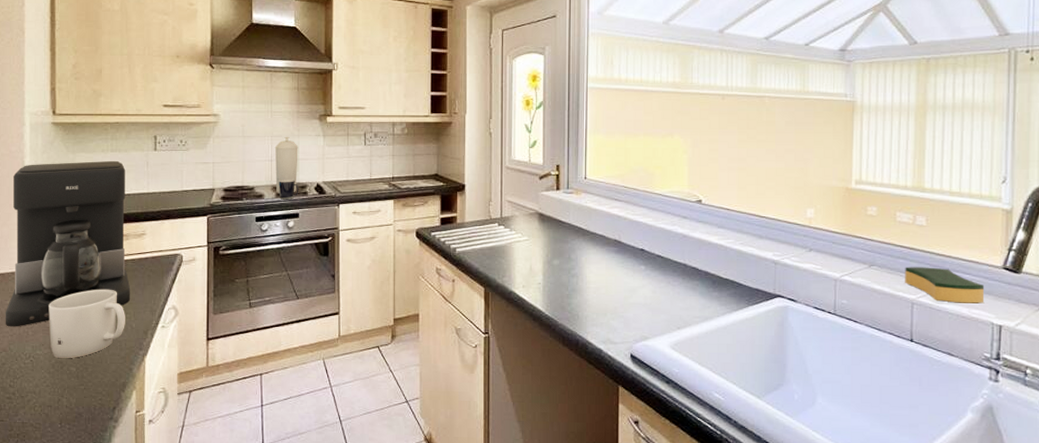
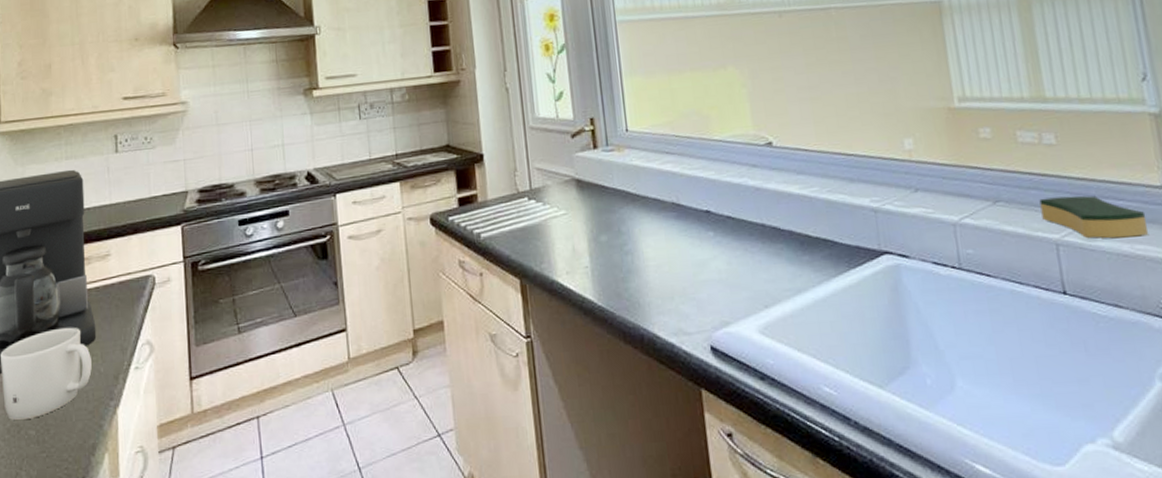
canister: present [274,136,298,194] -> none [254,118,284,189]
mug: present [279,180,299,200] -> none [262,170,287,196]

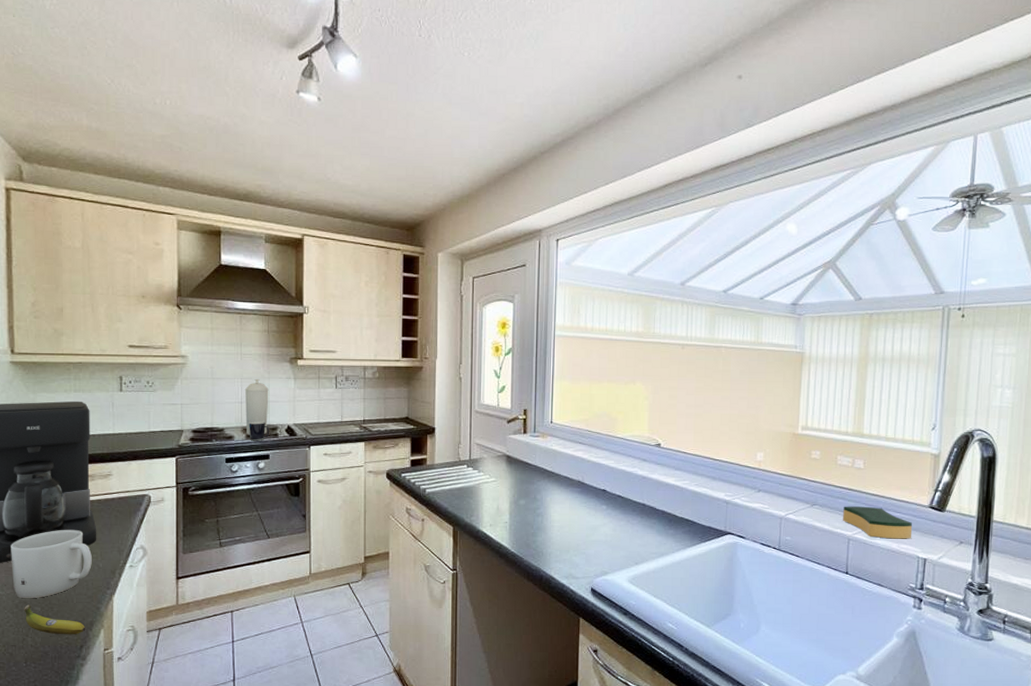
fruit: none [16,428,88,464] -> present [24,604,86,635]
canister: none [254,118,284,189] -> present [244,378,269,436]
mug: none [262,170,287,196] -> present [249,421,270,441]

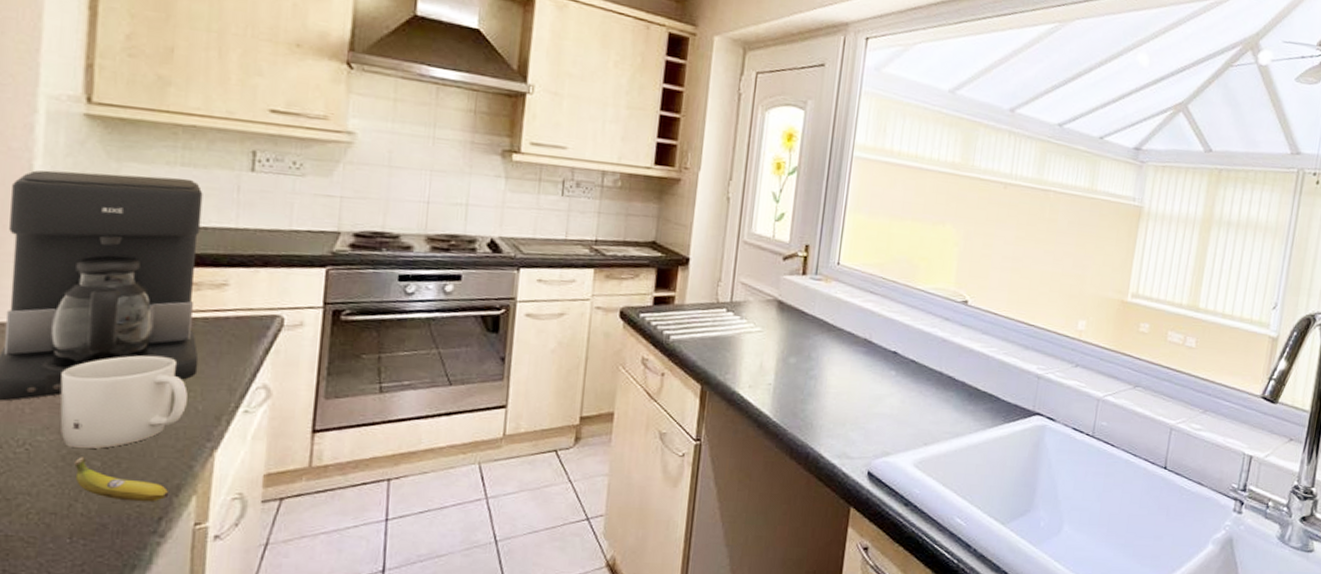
canister: present [244,378,269,436] -> none [431,172,469,248]
mug: present [249,421,270,441] -> none [435,229,465,256]
sponge: present [843,506,913,539] -> none [1167,390,1242,433]

